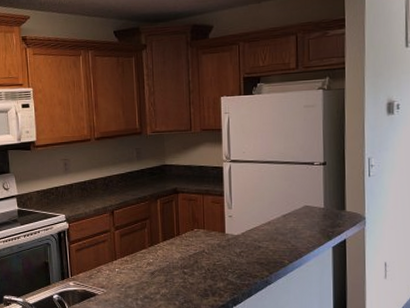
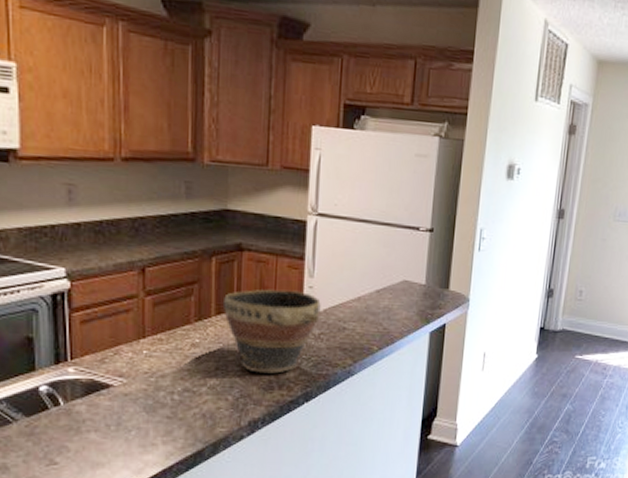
bowl: none [167,219,239,284] -> present [224,288,321,374]

